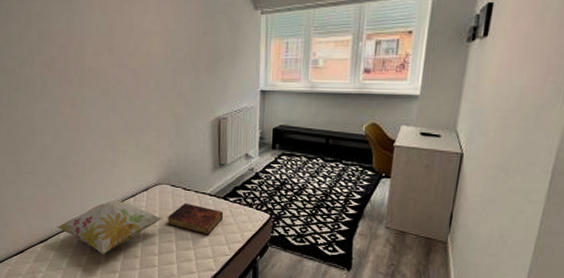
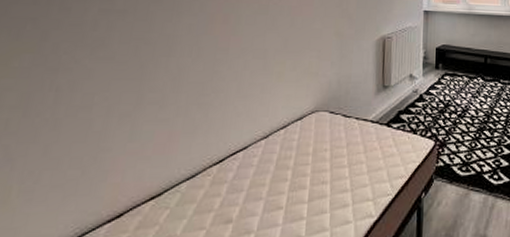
decorative pillow: present [56,199,163,255] -> none [178,133,318,209]
book: present [167,202,224,235] -> none [321,132,386,171]

